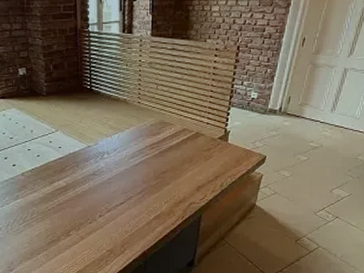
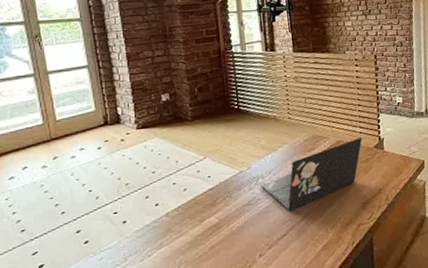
laptop: none [106,128,209,184] -> present [261,137,363,211]

